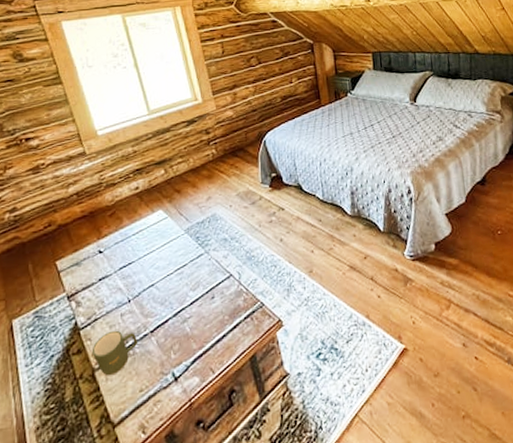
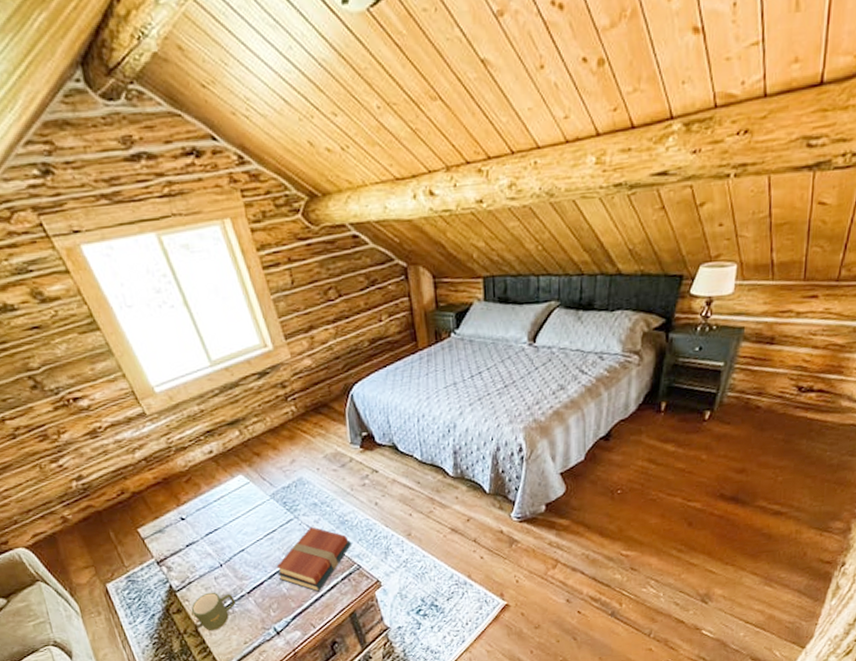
books: none [183,262,256,332] -> present [276,526,351,592]

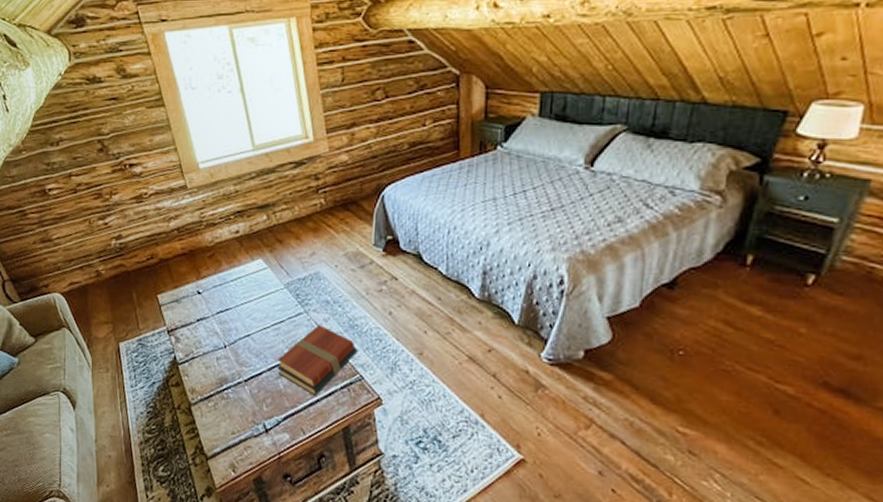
mug: present [191,592,235,632] -> none [188,371,231,413]

